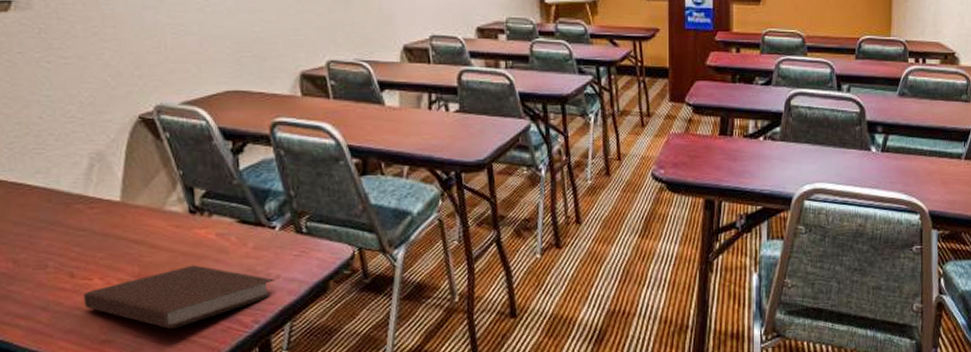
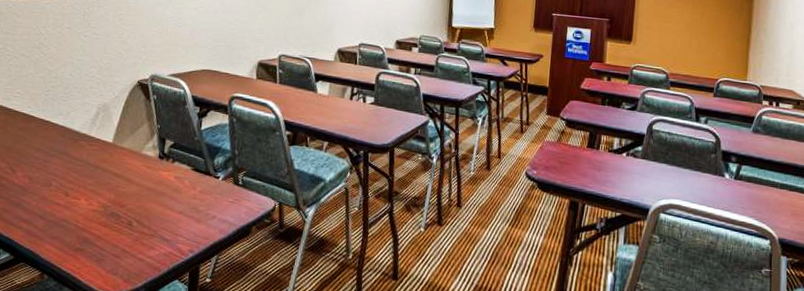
notebook: present [83,265,275,329] -> none [70,198,211,247]

